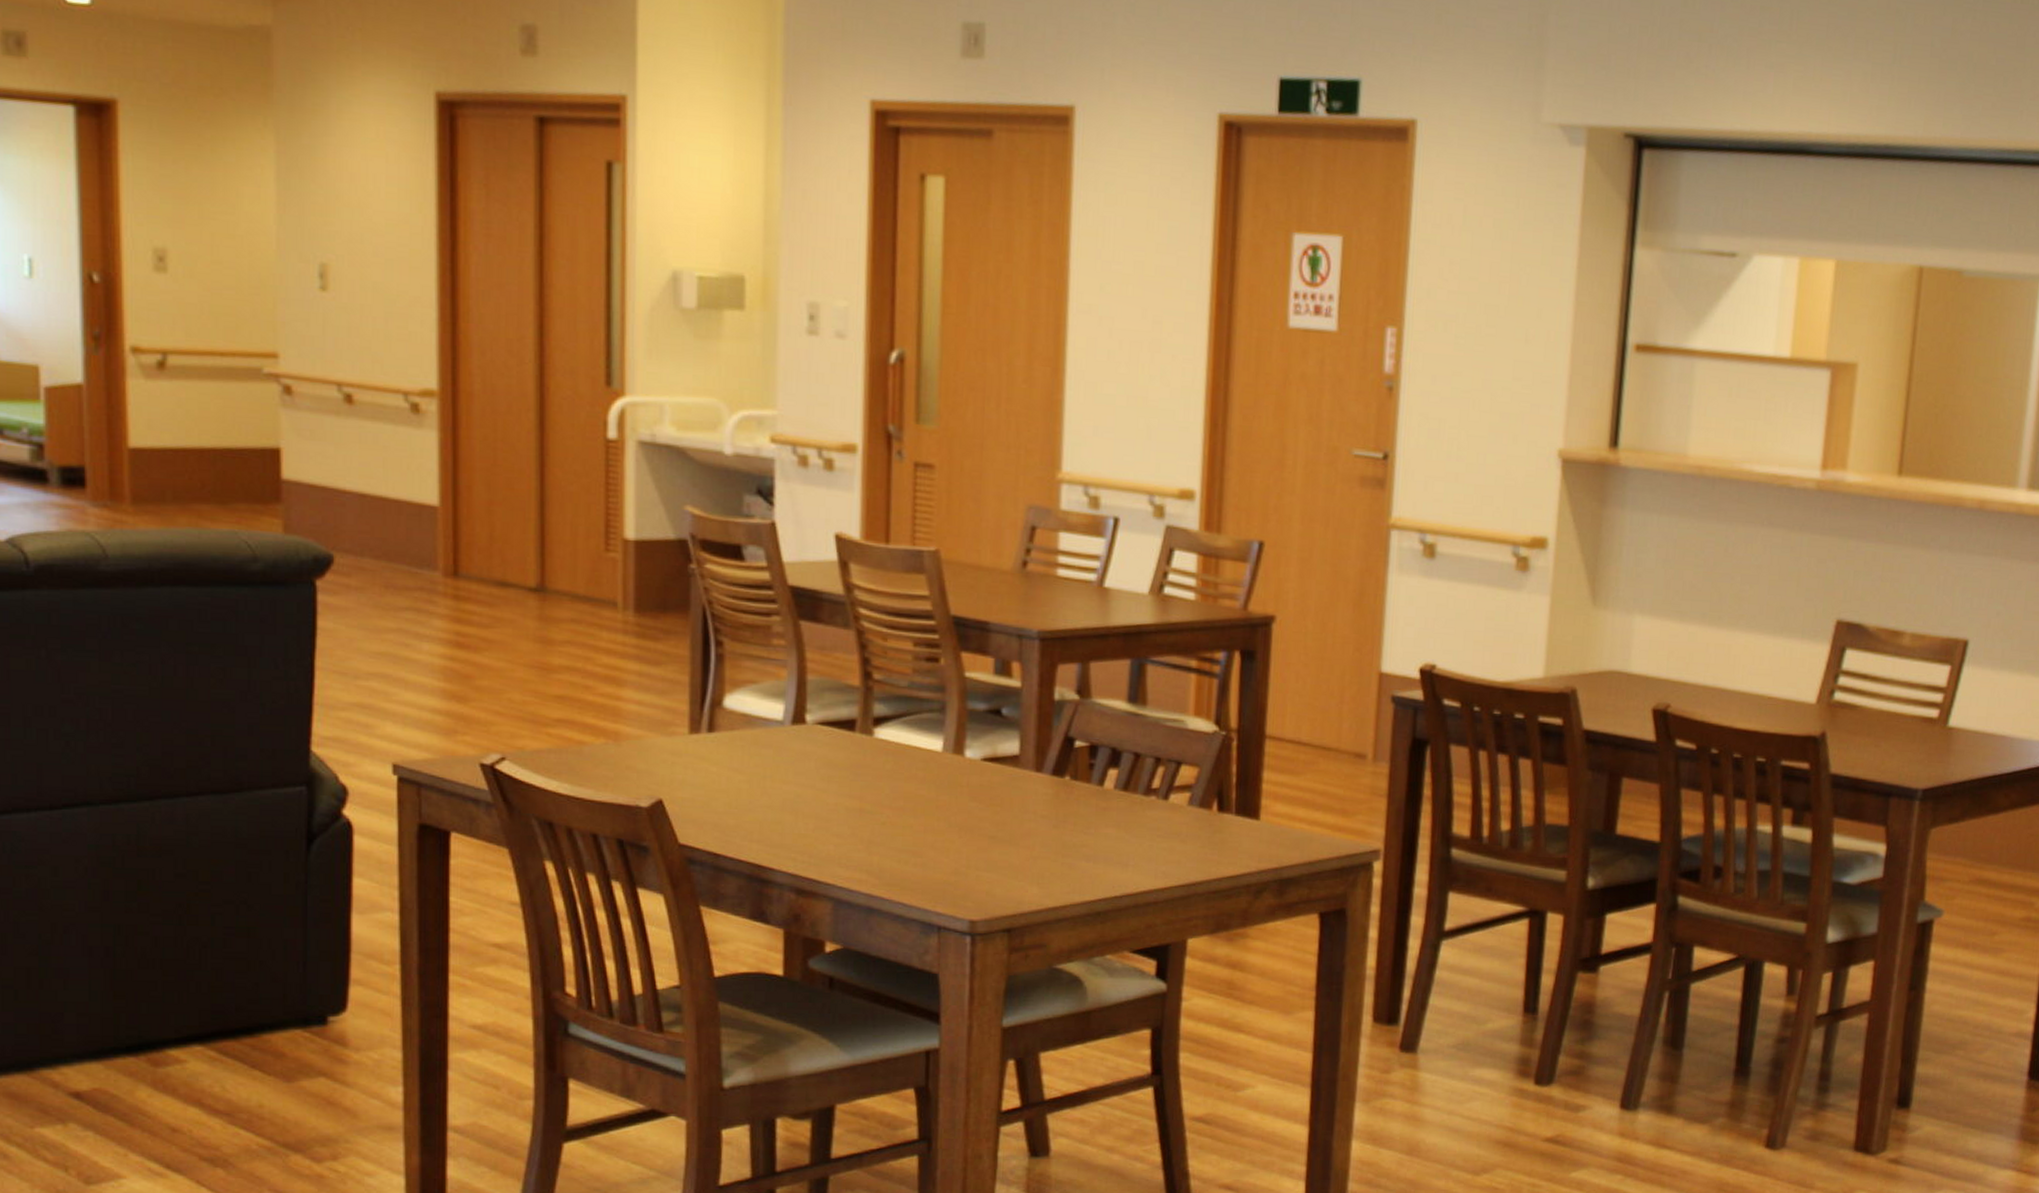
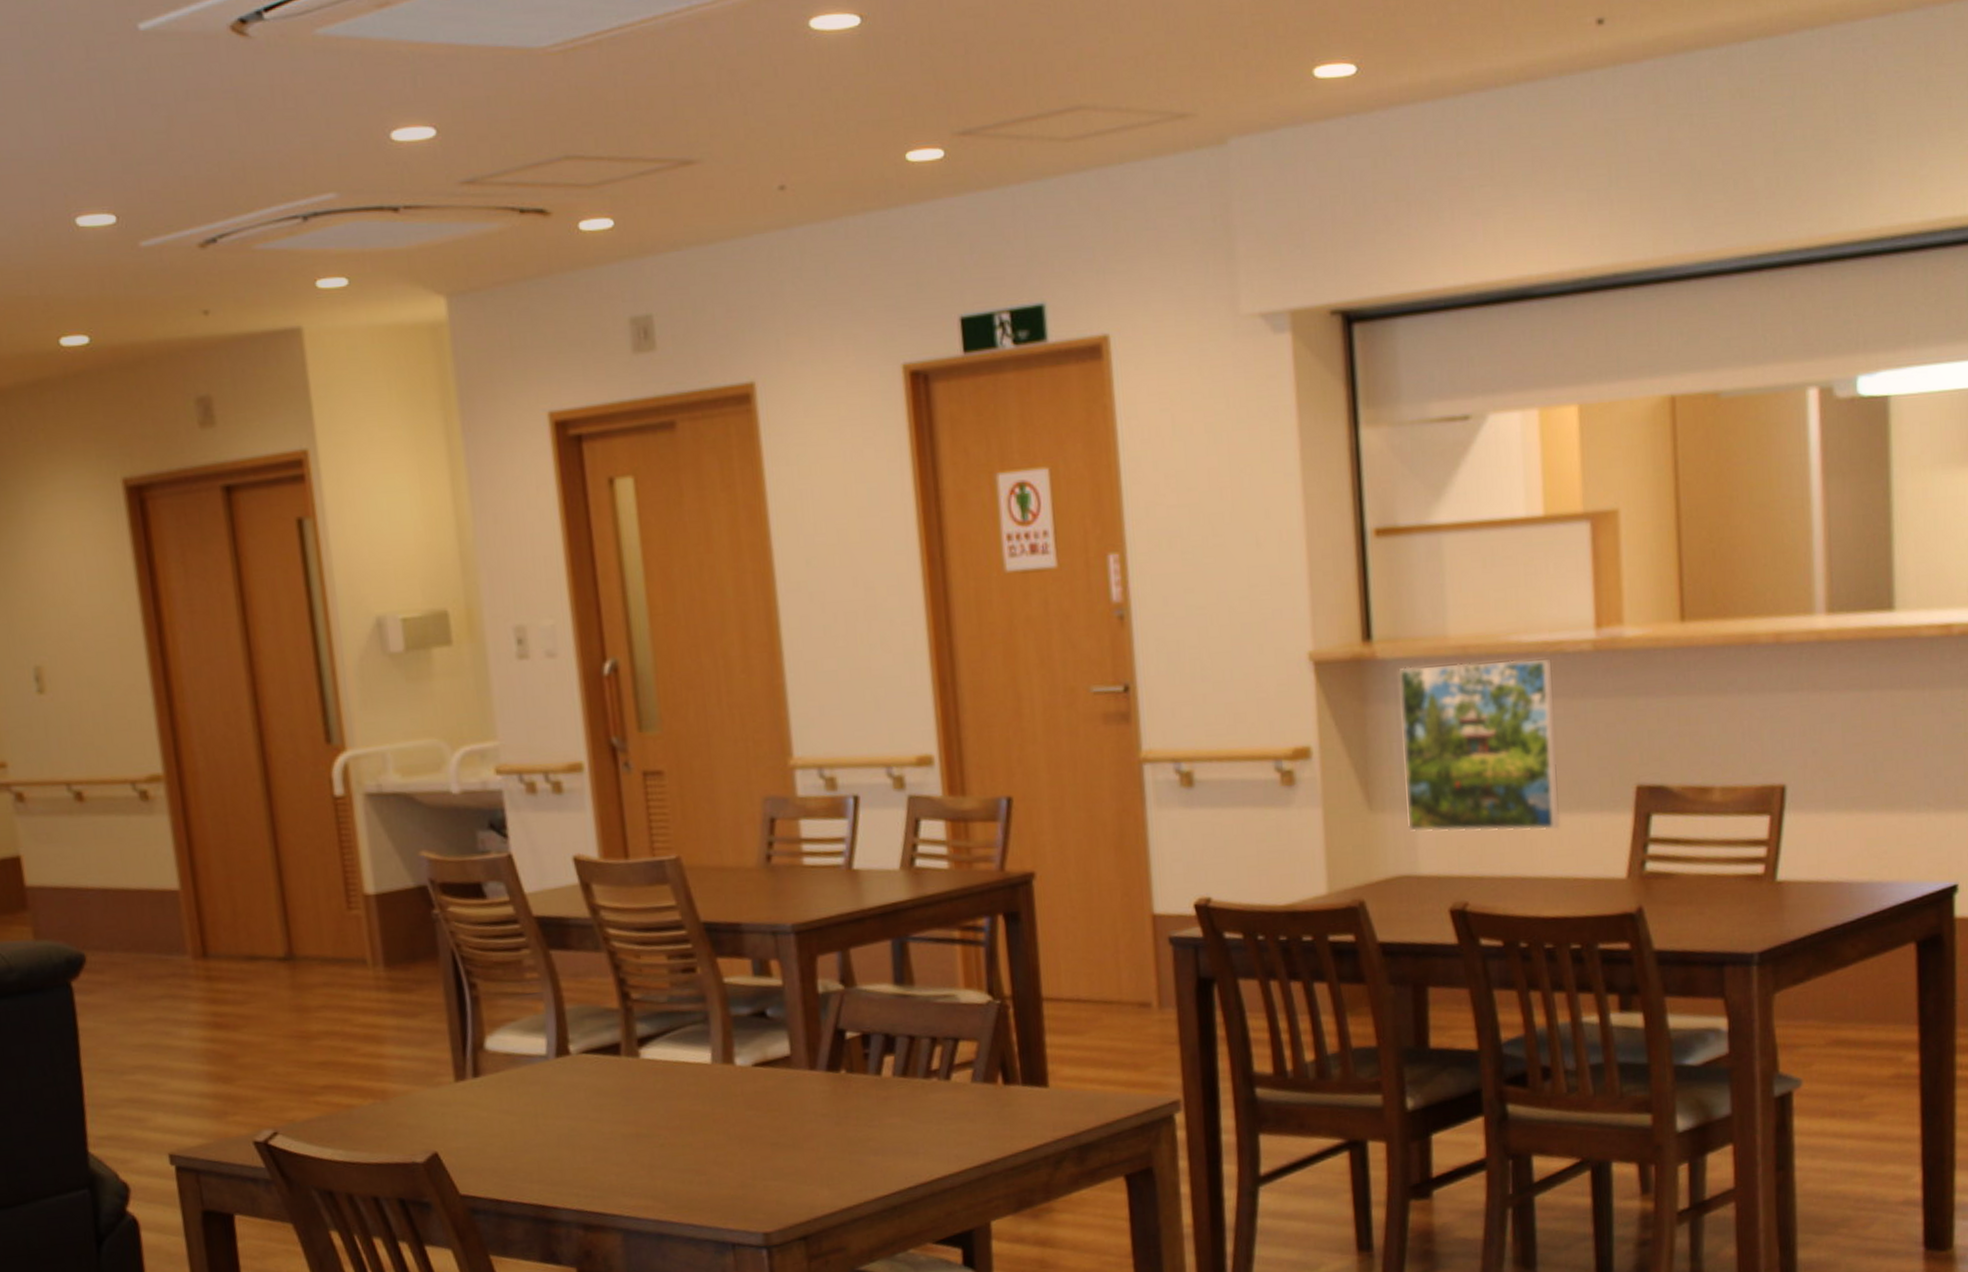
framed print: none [1625,477,1779,650] -> present [1397,657,1561,833]

